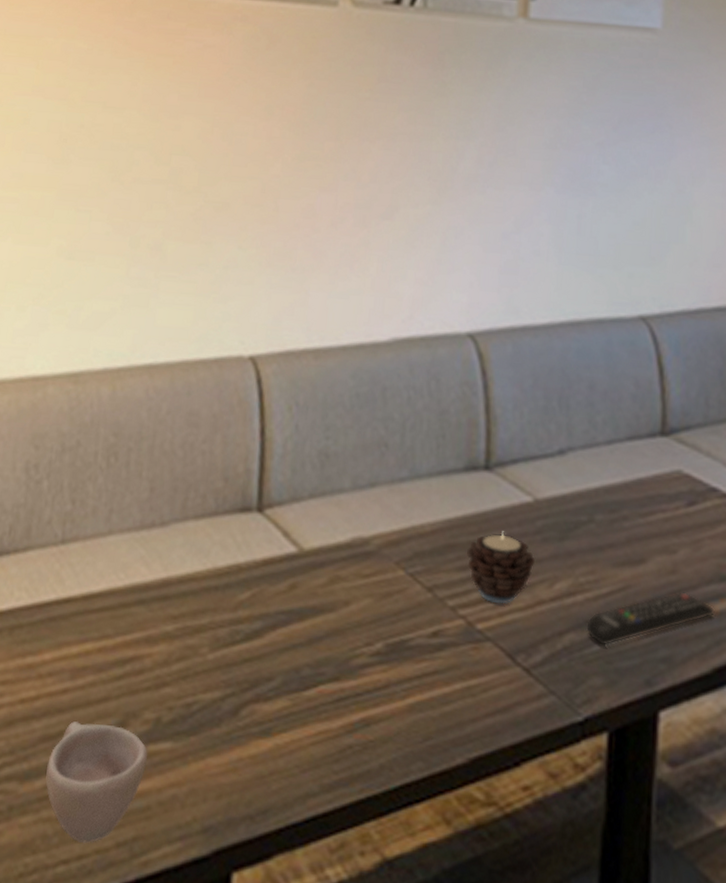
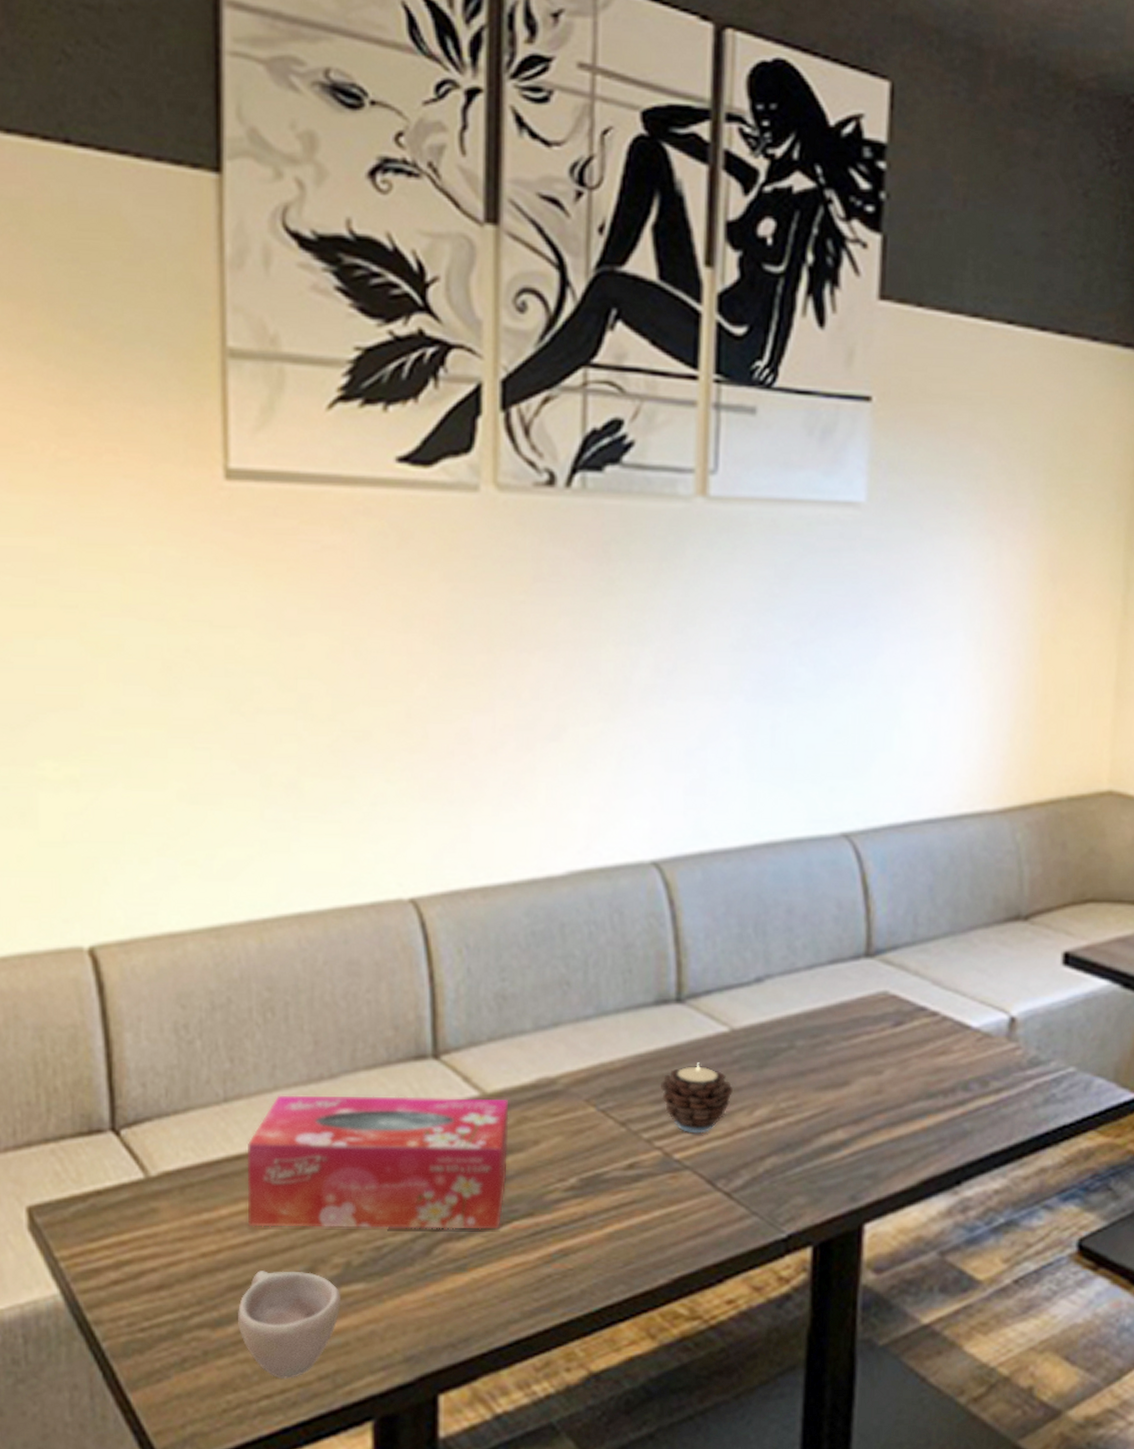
tissue box: none [68,539,323,692] -> present [247,1095,509,1230]
remote control: present [585,591,715,646] -> none [787,1110,922,1166]

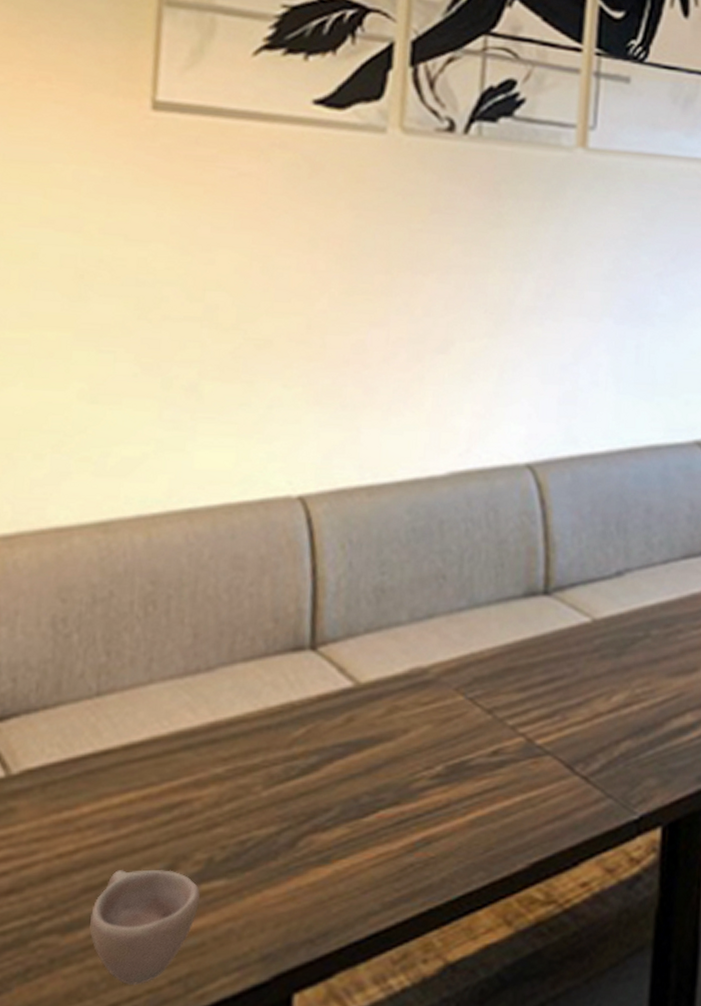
tissue box: present [247,1095,509,1230] -> none [110,688,381,825]
candle: present [660,1062,733,1133] -> none [525,651,593,719]

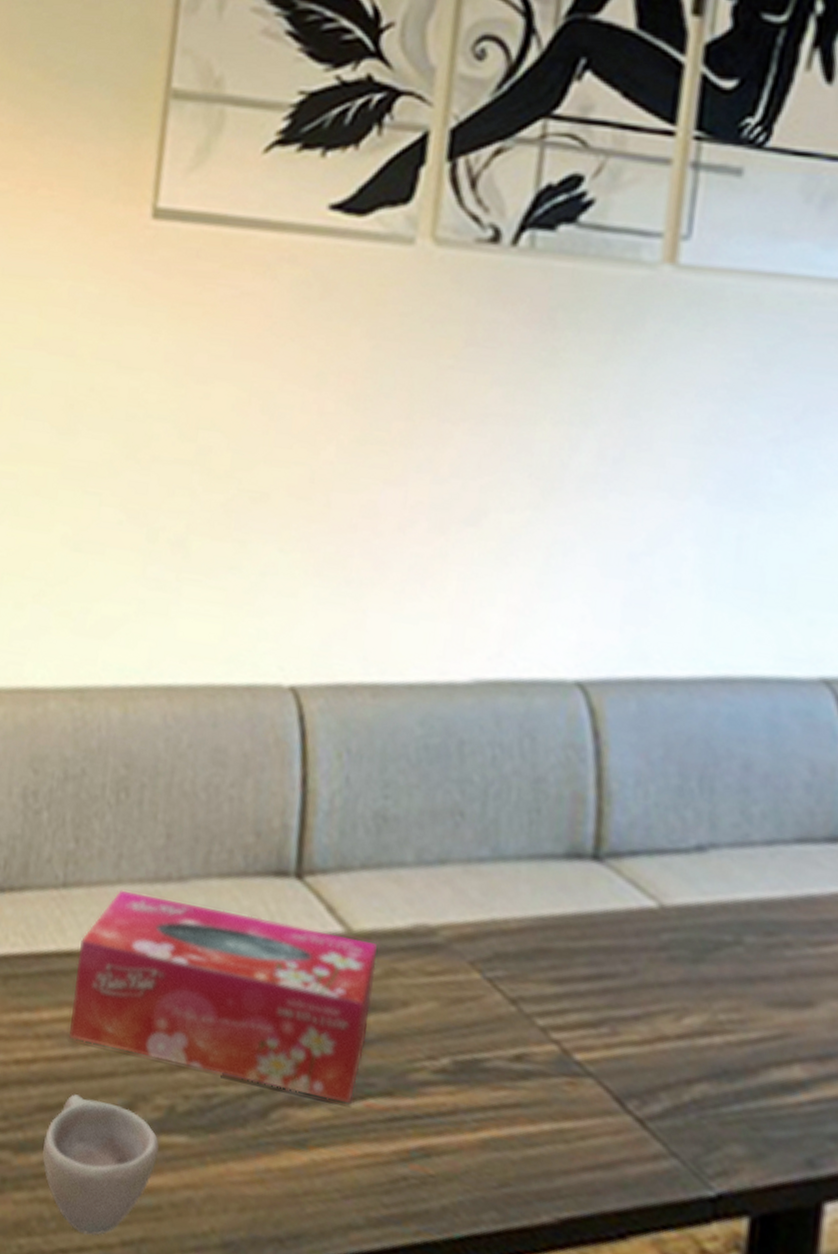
tissue box: none [110,688,381,825] -> present [69,890,377,1103]

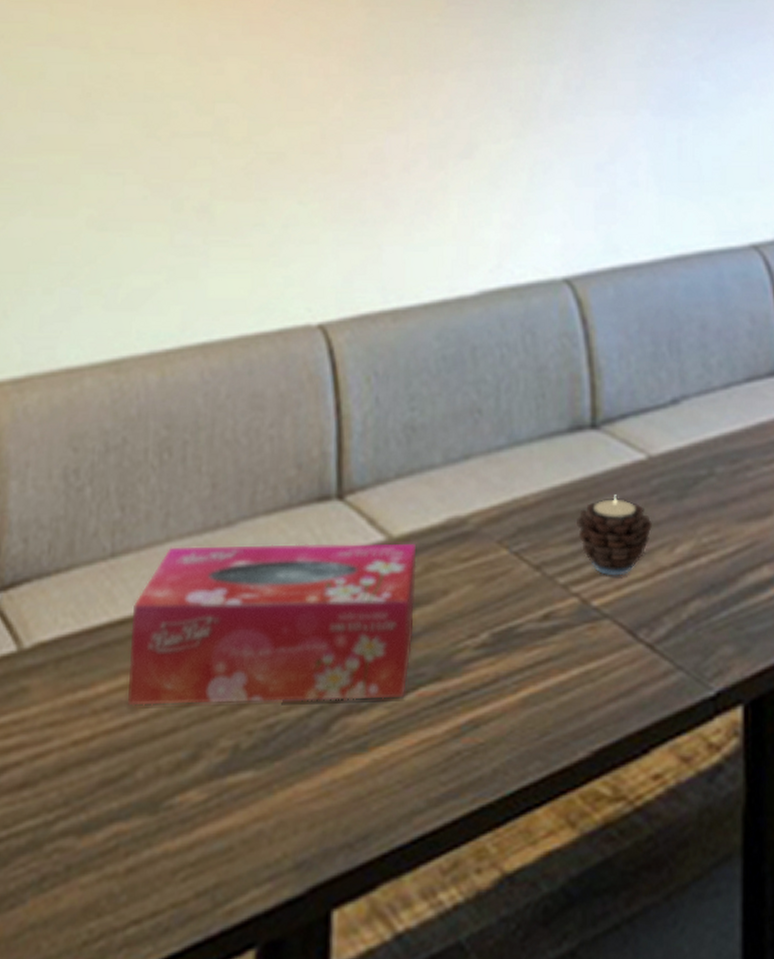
cup: present [42,1094,159,1236] -> none [108,759,227,899]
candle: none [563,940,657,1034] -> present [575,495,652,575]

